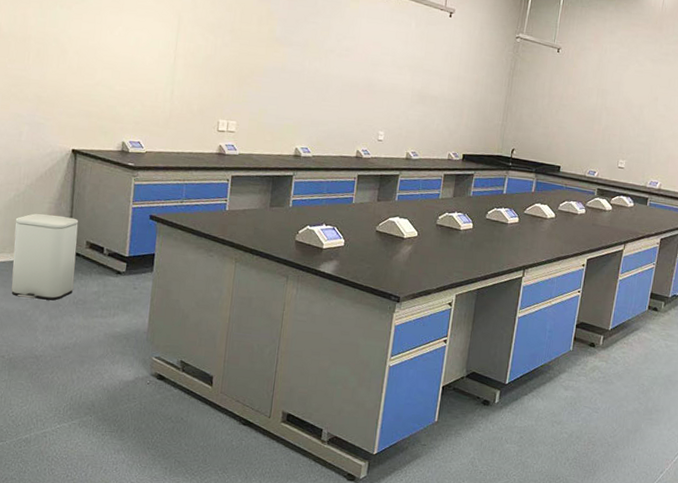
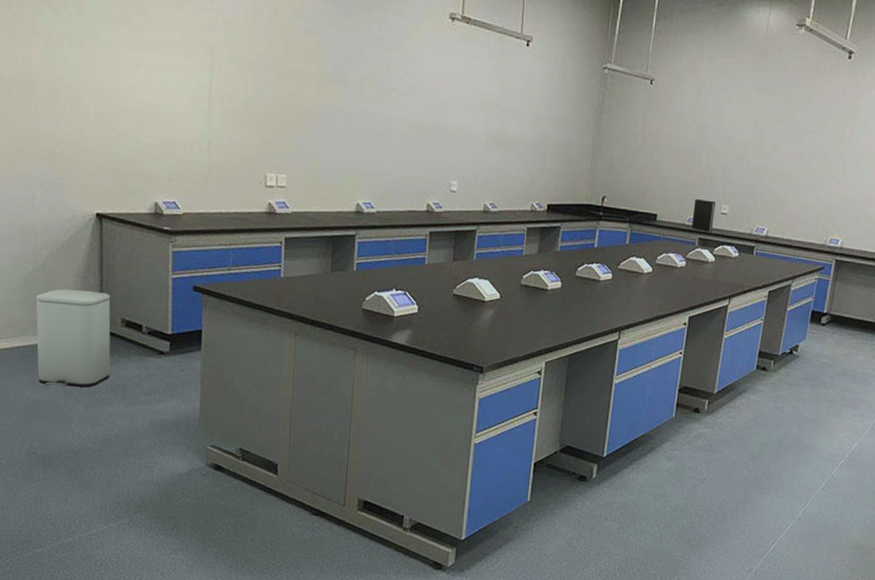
binder: none [591,154,613,184] -> present [691,199,716,232]

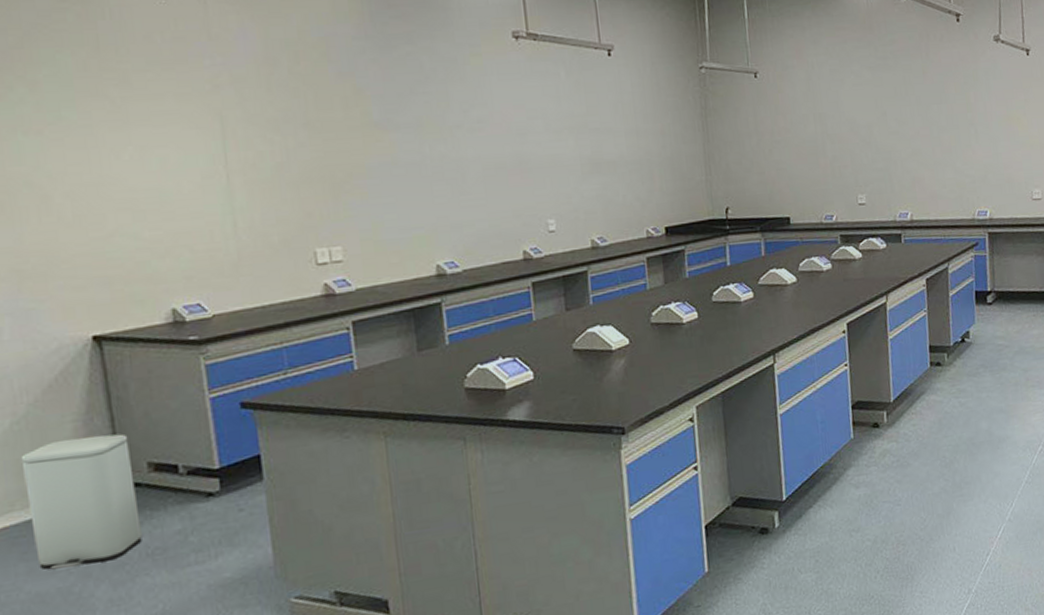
binder: present [691,199,716,232] -> none [828,192,853,227]

